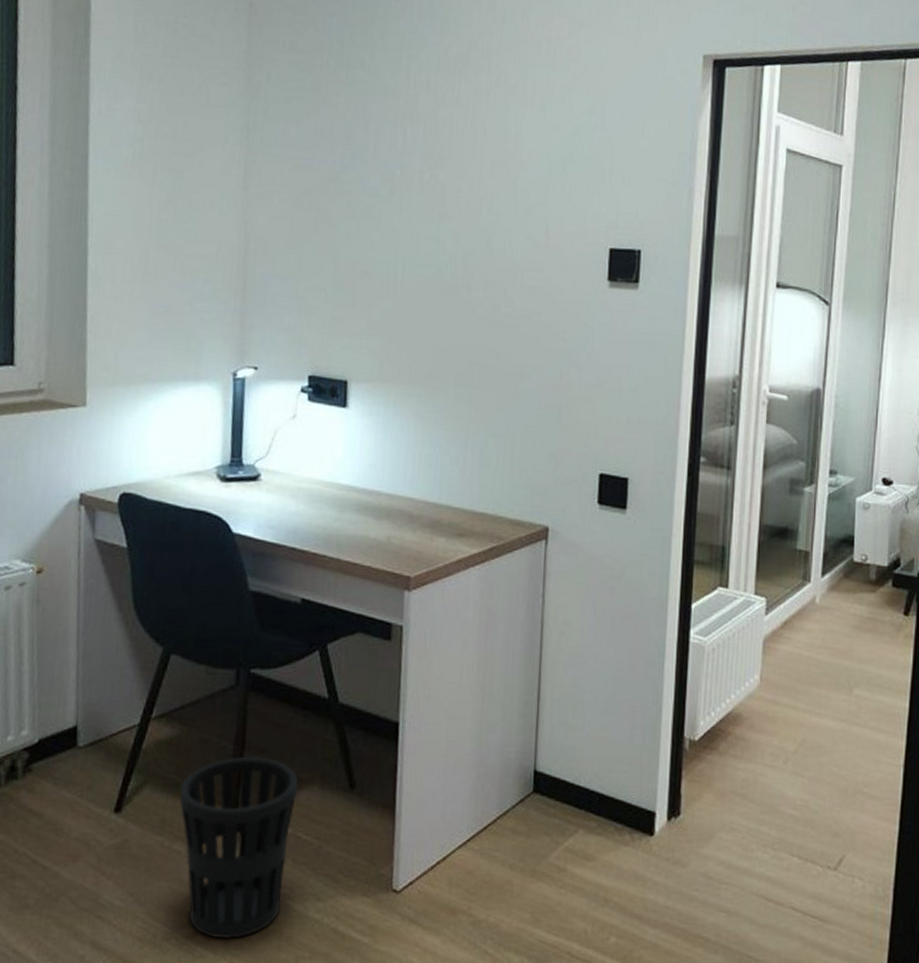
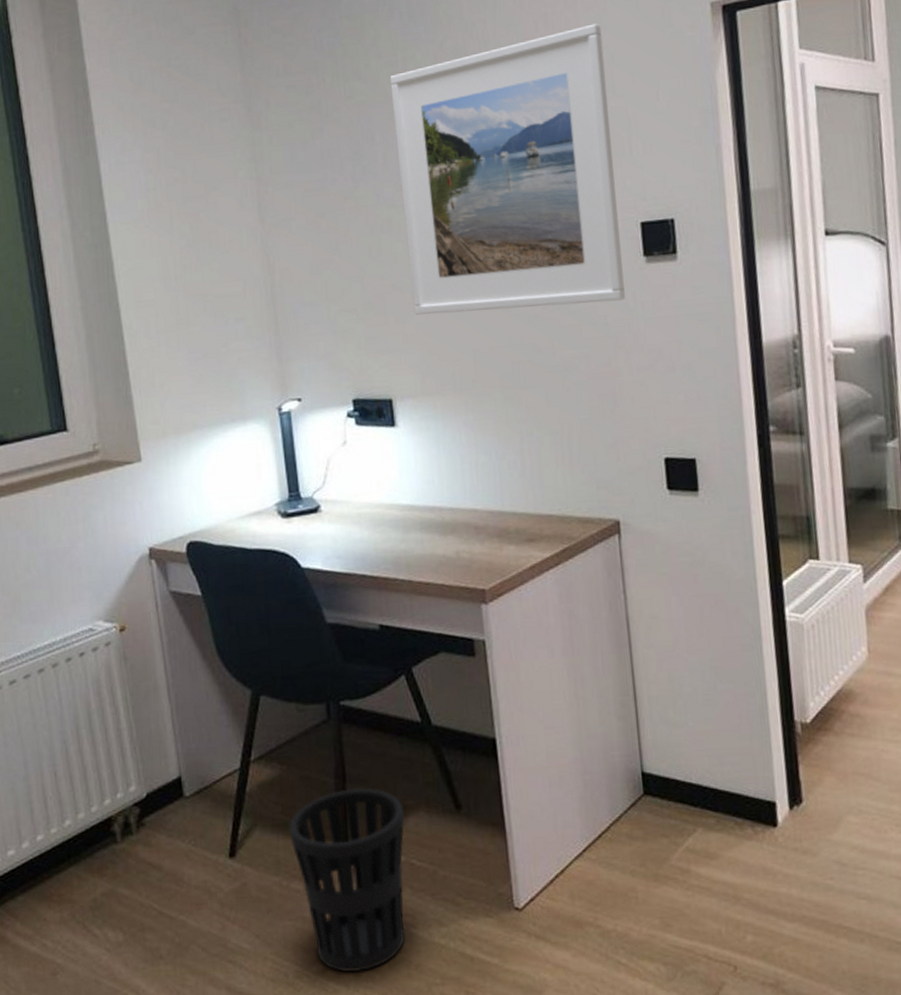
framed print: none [382,55,600,319] -> present [390,23,625,315]

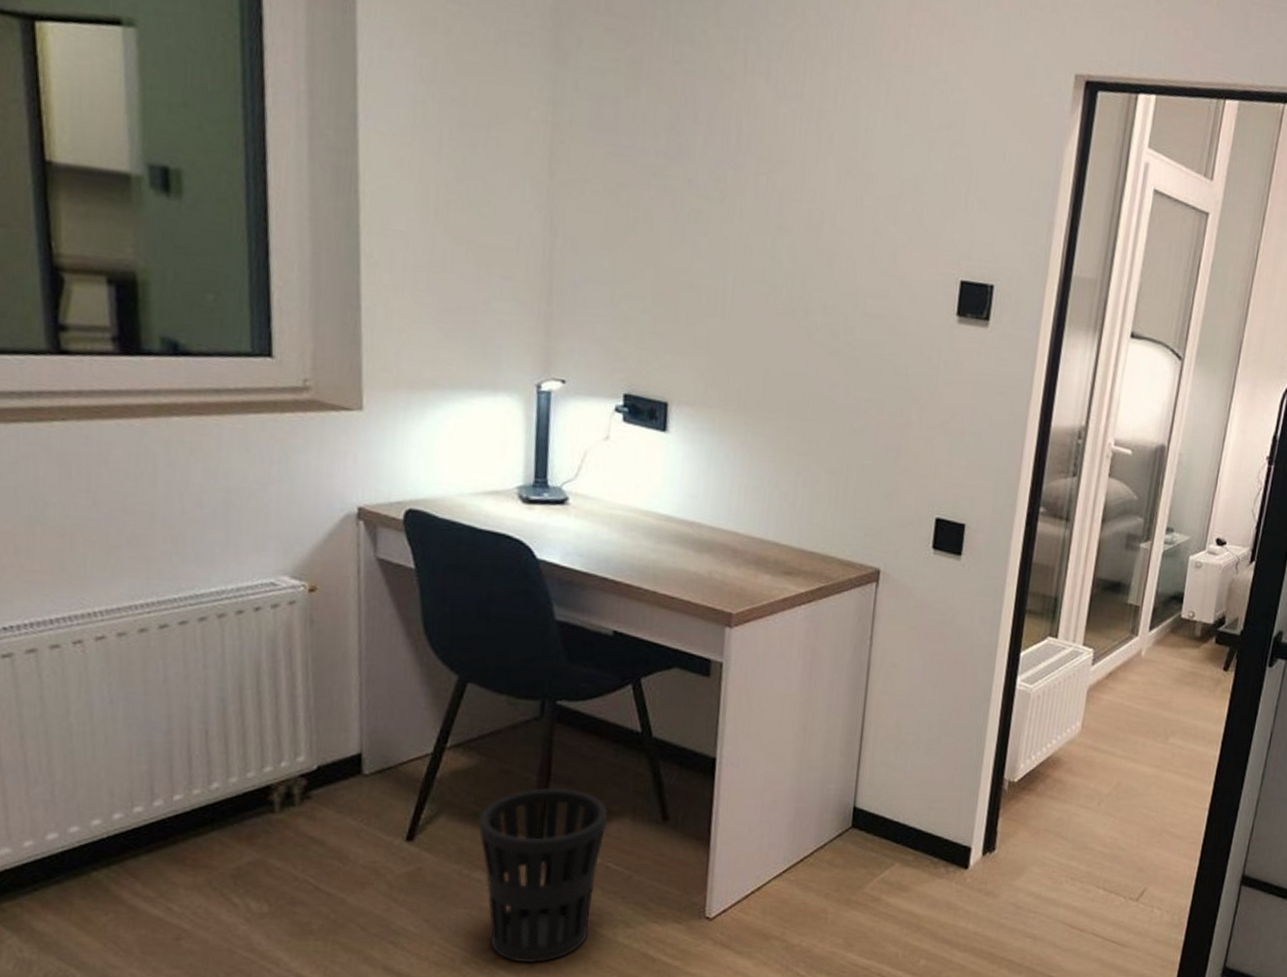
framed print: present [390,23,625,315] -> none [708,51,963,355]

